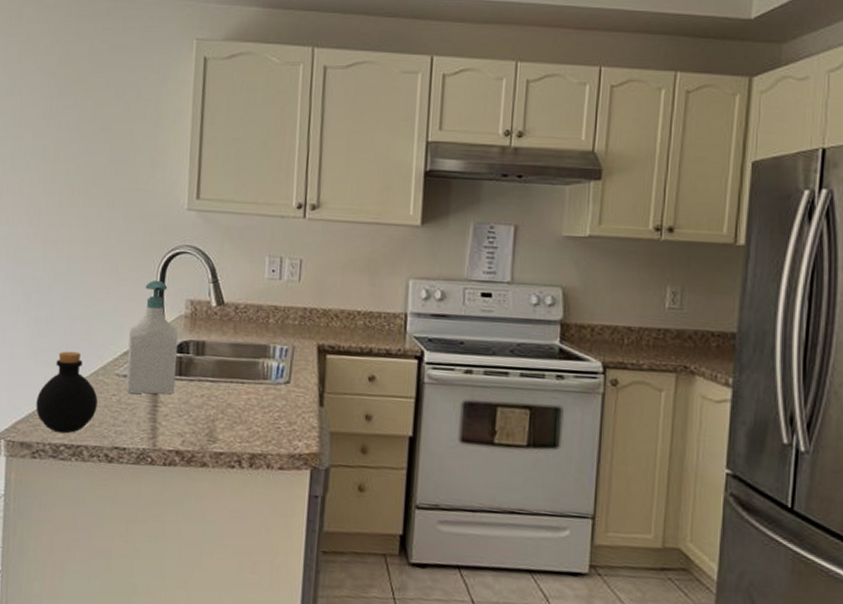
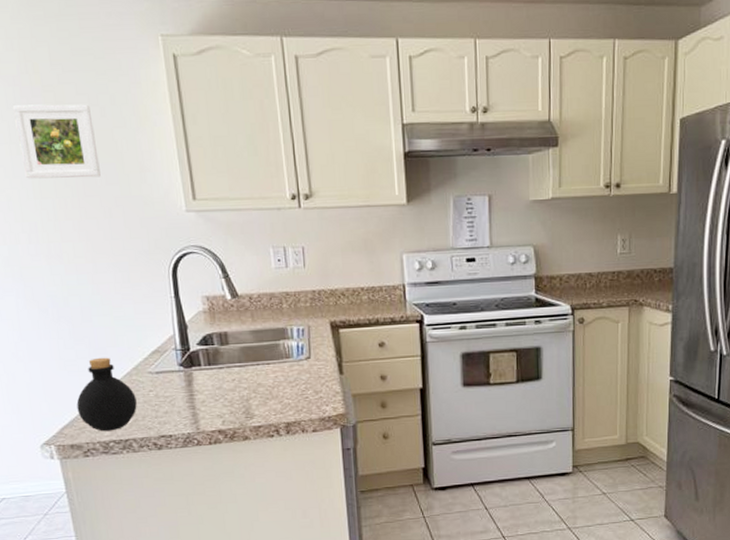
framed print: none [41,94,116,168] -> present [13,104,101,179]
soap bottle: present [126,279,178,394] -> none [153,281,207,388]

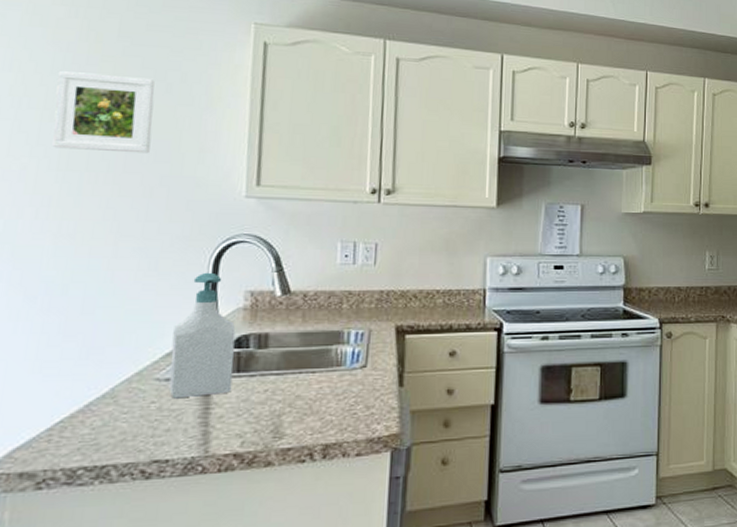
bottle: present [76,357,137,432] -> none [42,358,131,455]
soap bottle: none [153,281,207,388] -> present [169,272,236,399]

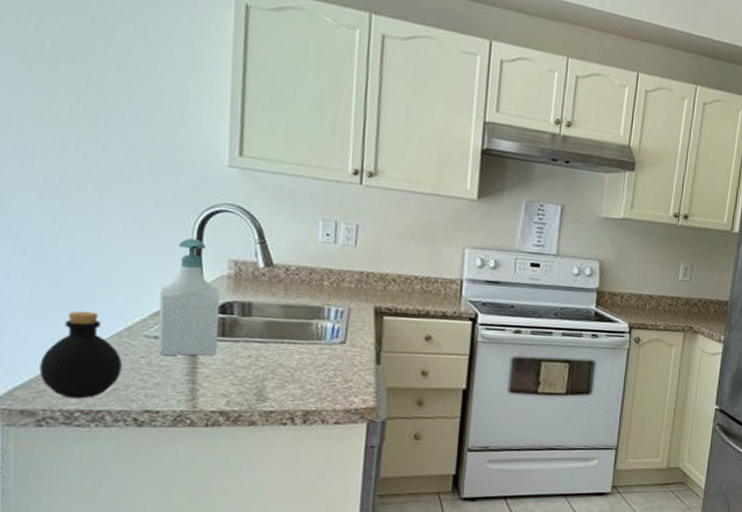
bottle: none [42,358,131,455] -> present [39,311,122,399]
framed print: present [52,71,155,154] -> none [33,17,135,113]

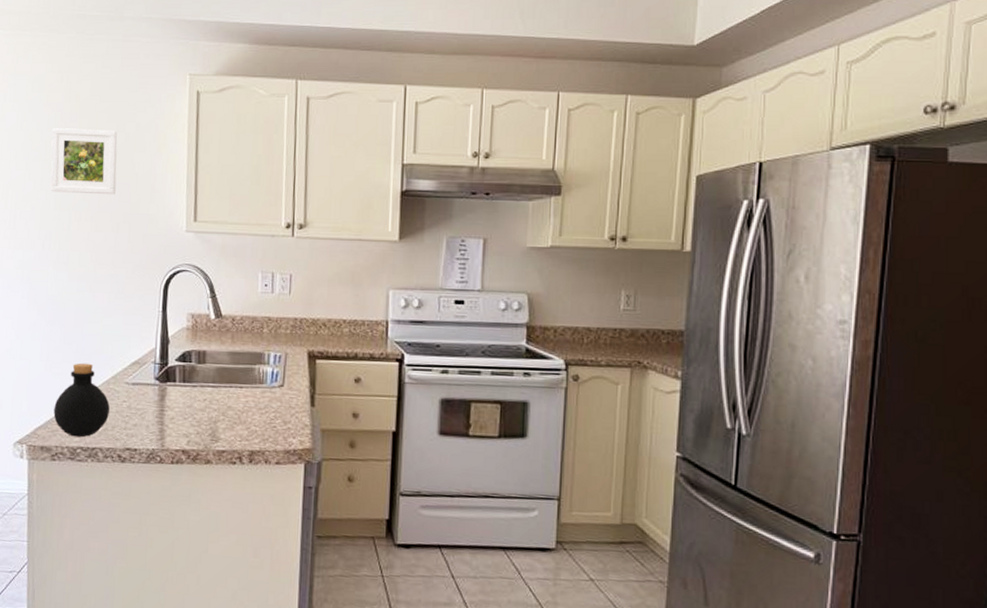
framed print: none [33,17,135,113] -> present [51,128,117,195]
soap bottle: present [157,237,220,356] -> none [135,296,181,400]

